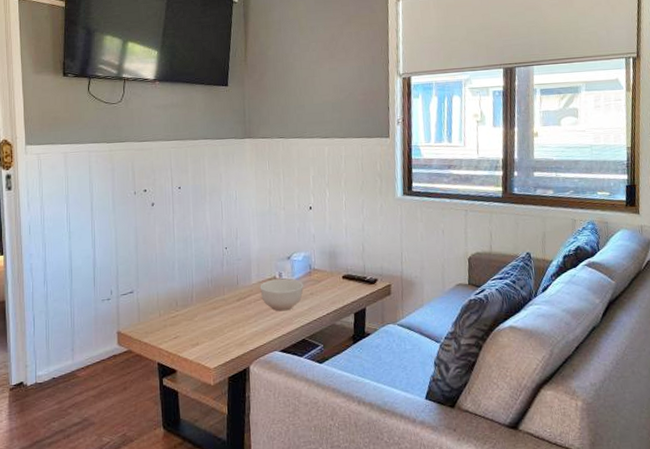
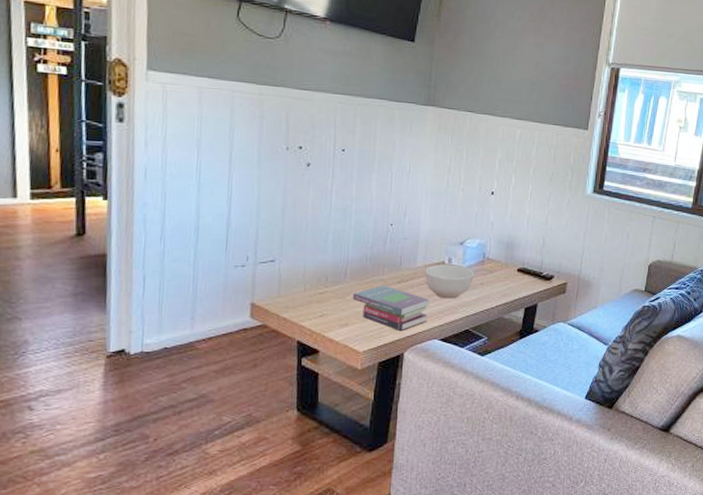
books: none [200,304,268,346] -> present [352,285,430,332]

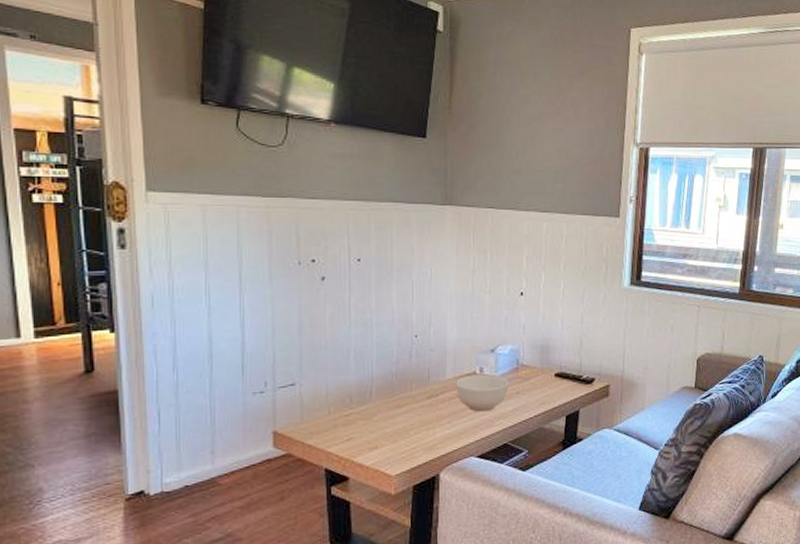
books: present [352,285,430,332] -> none [380,401,464,451]

